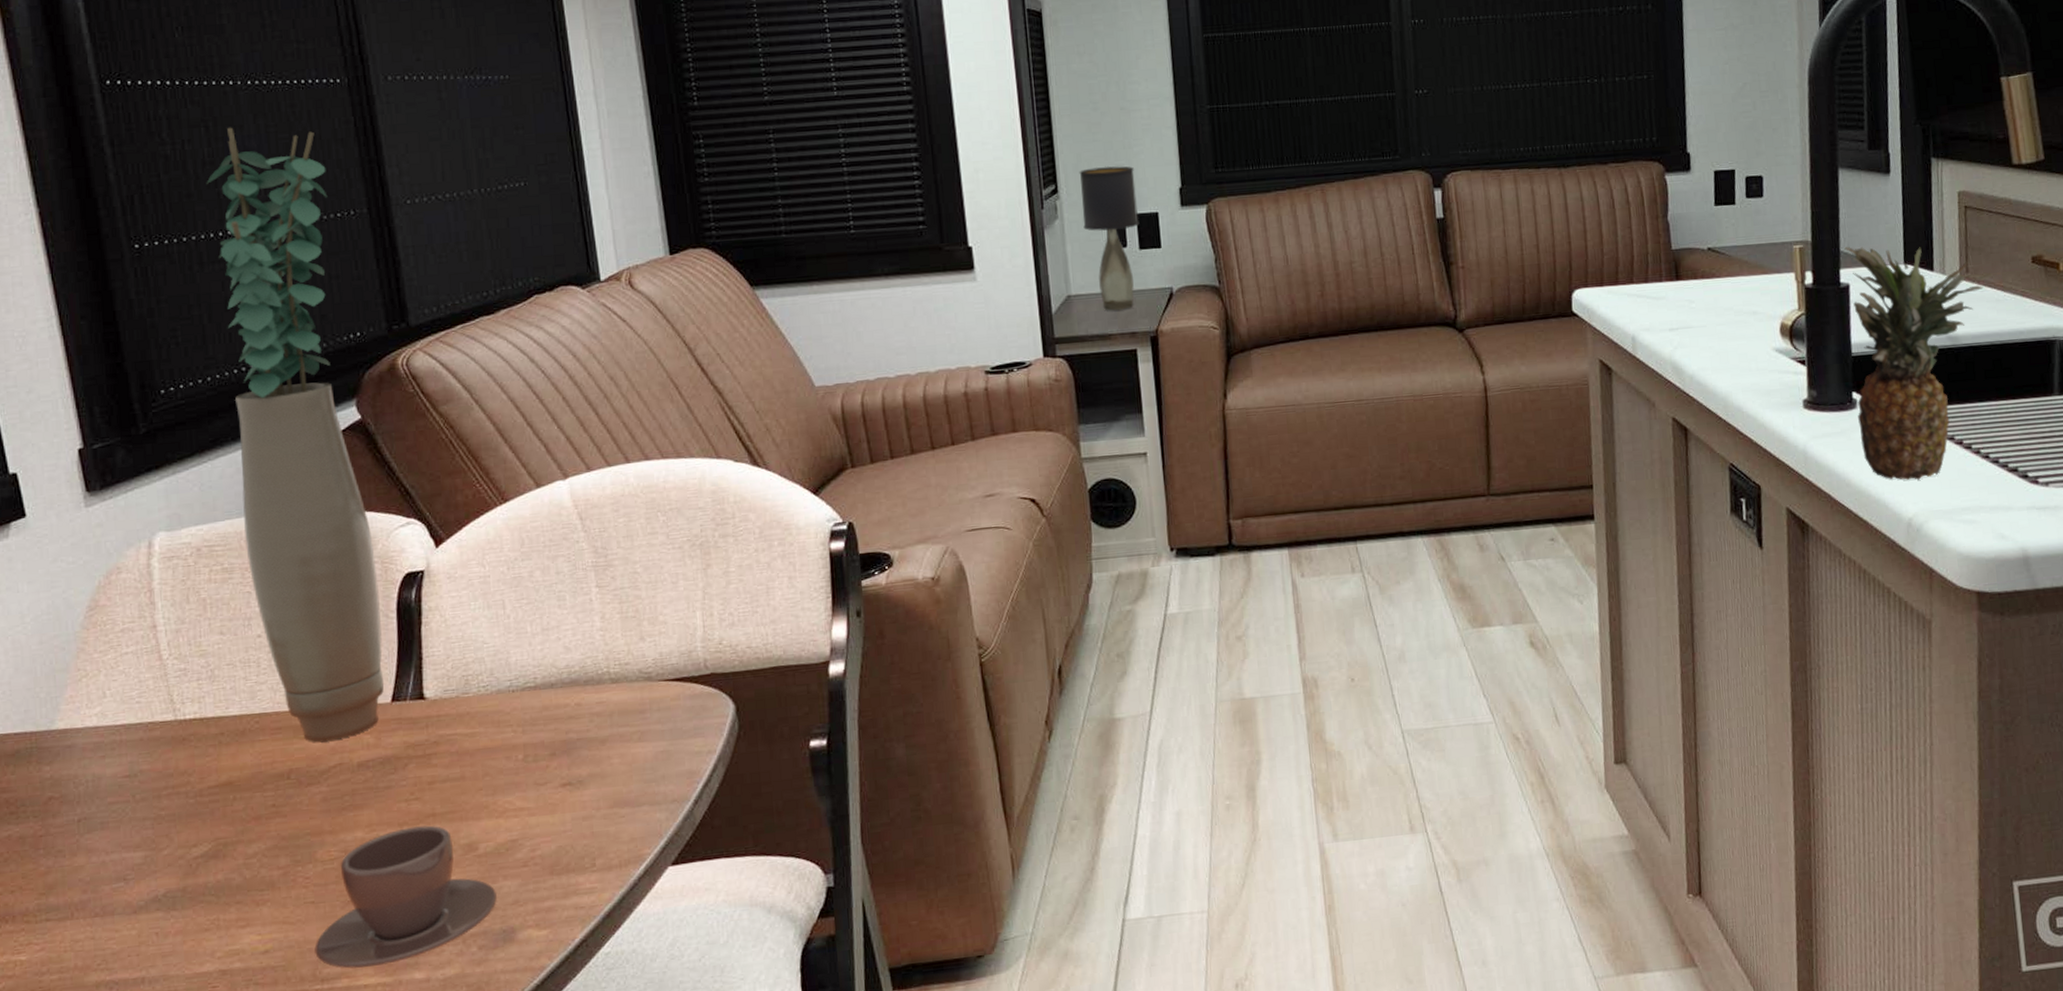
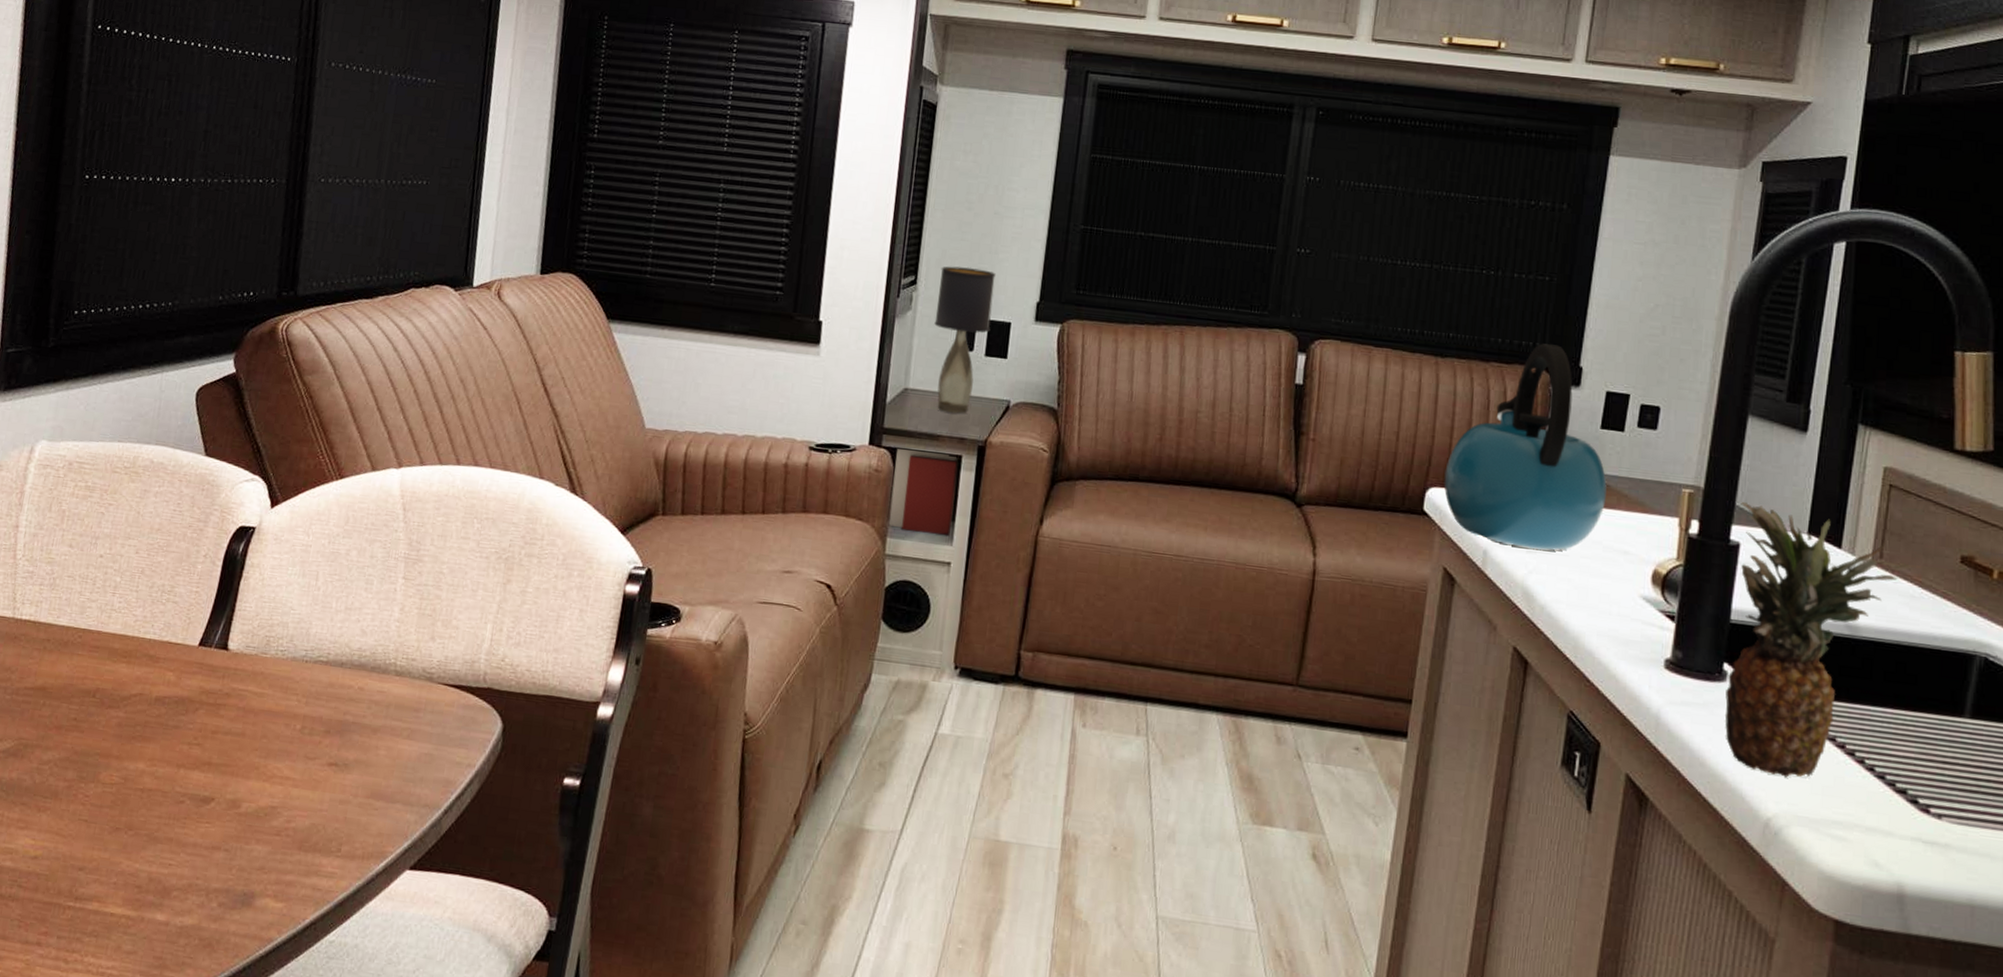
vase: present [206,127,384,742] -> none [106,84,260,670]
teacup: present [314,825,497,969] -> none [76,770,247,899]
books: none [1071,351,1140,432] -> present [888,446,959,535]
kettle: none [1585,137,1730,328] -> present [1443,343,1607,551]

